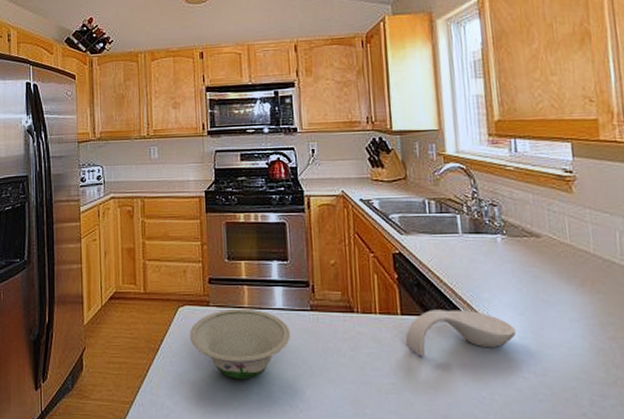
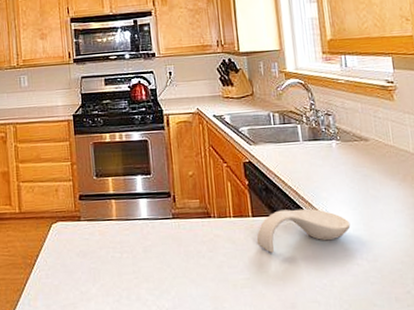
bowl: present [189,308,291,380] -> none [62,220,156,286]

